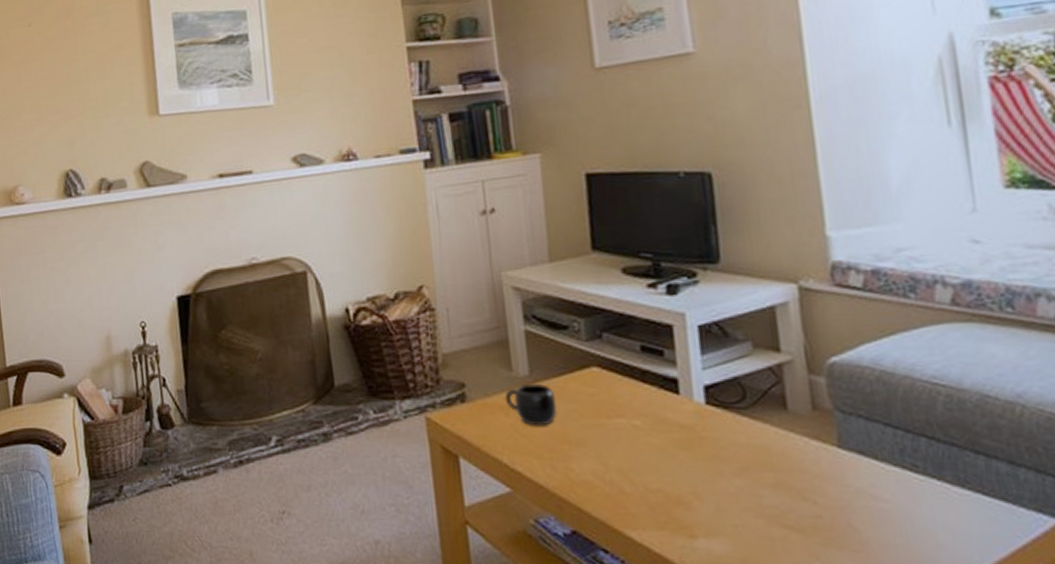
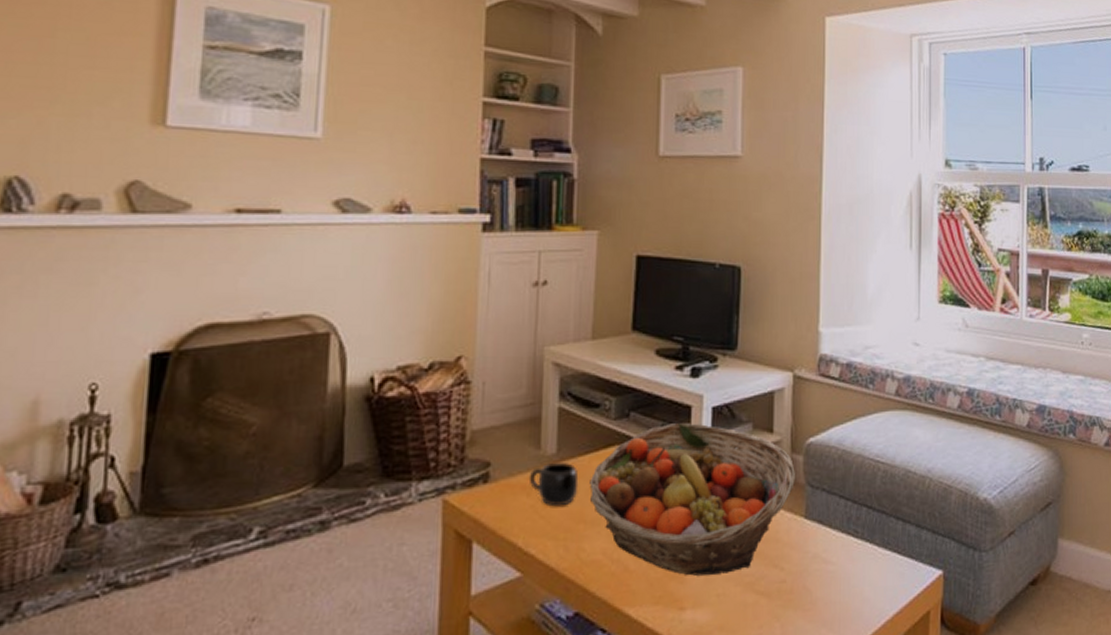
fruit basket: none [568,343,818,503] -> present [589,423,795,576]

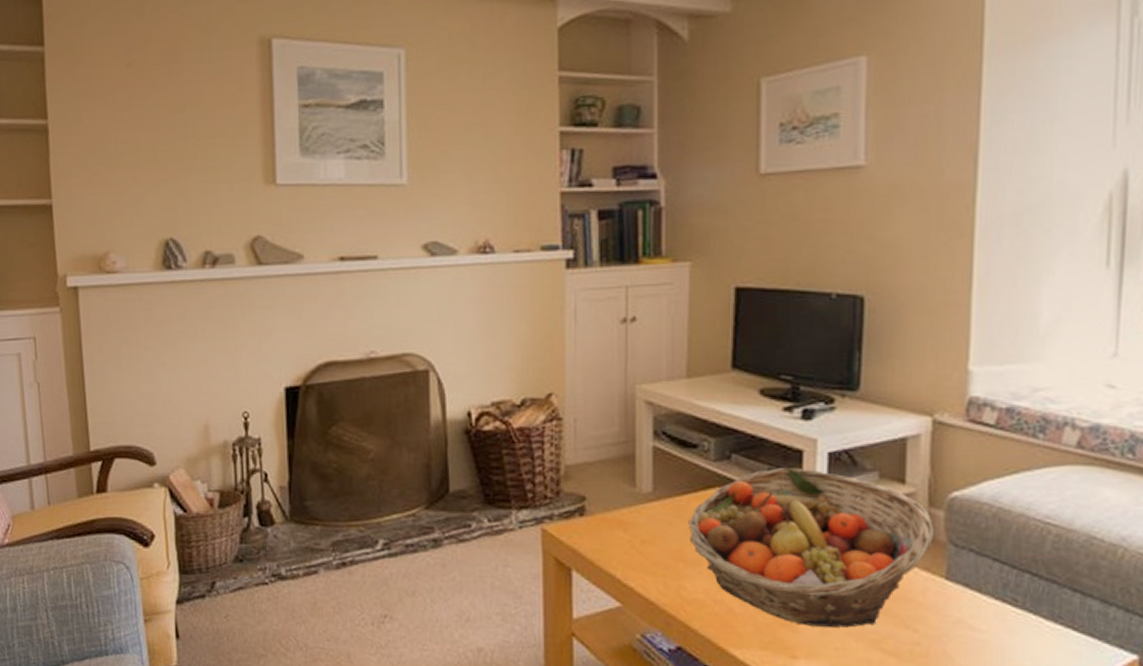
mug: present [528,462,579,507] -> none [624,500,677,544]

